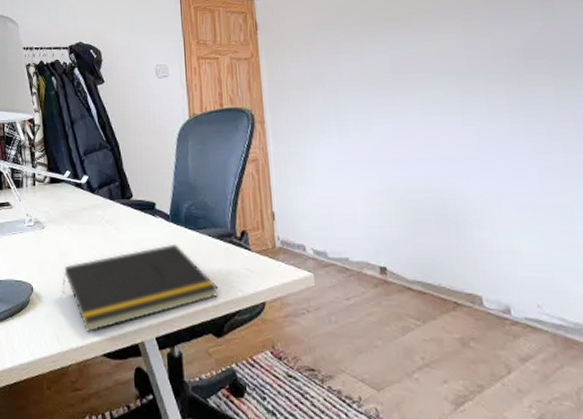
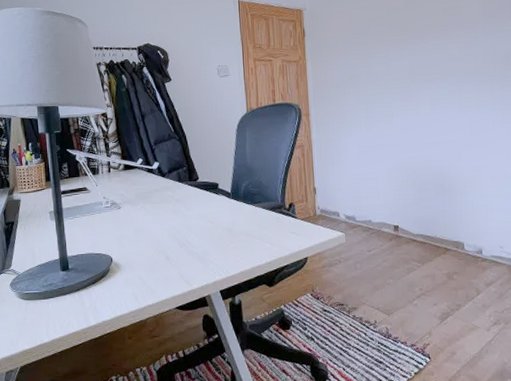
notepad: present [62,244,219,332] -> none [138,216,271,291]

